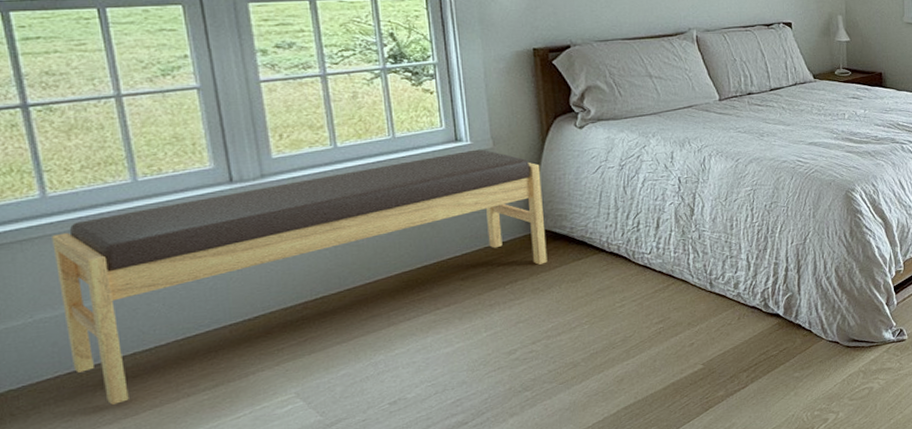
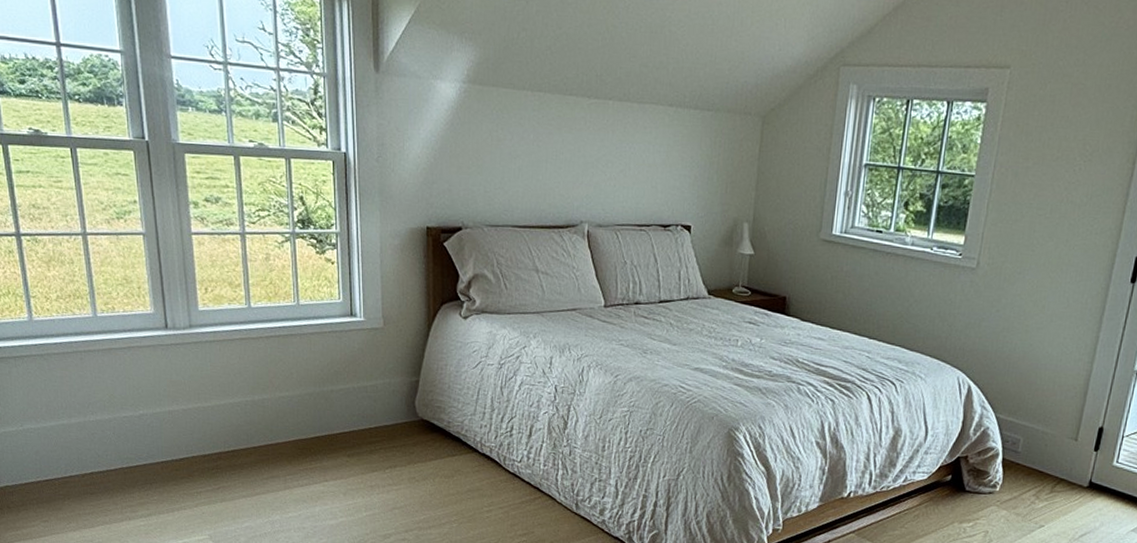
bench: present [52,149,548,405] -> none [36,327,425,515]

